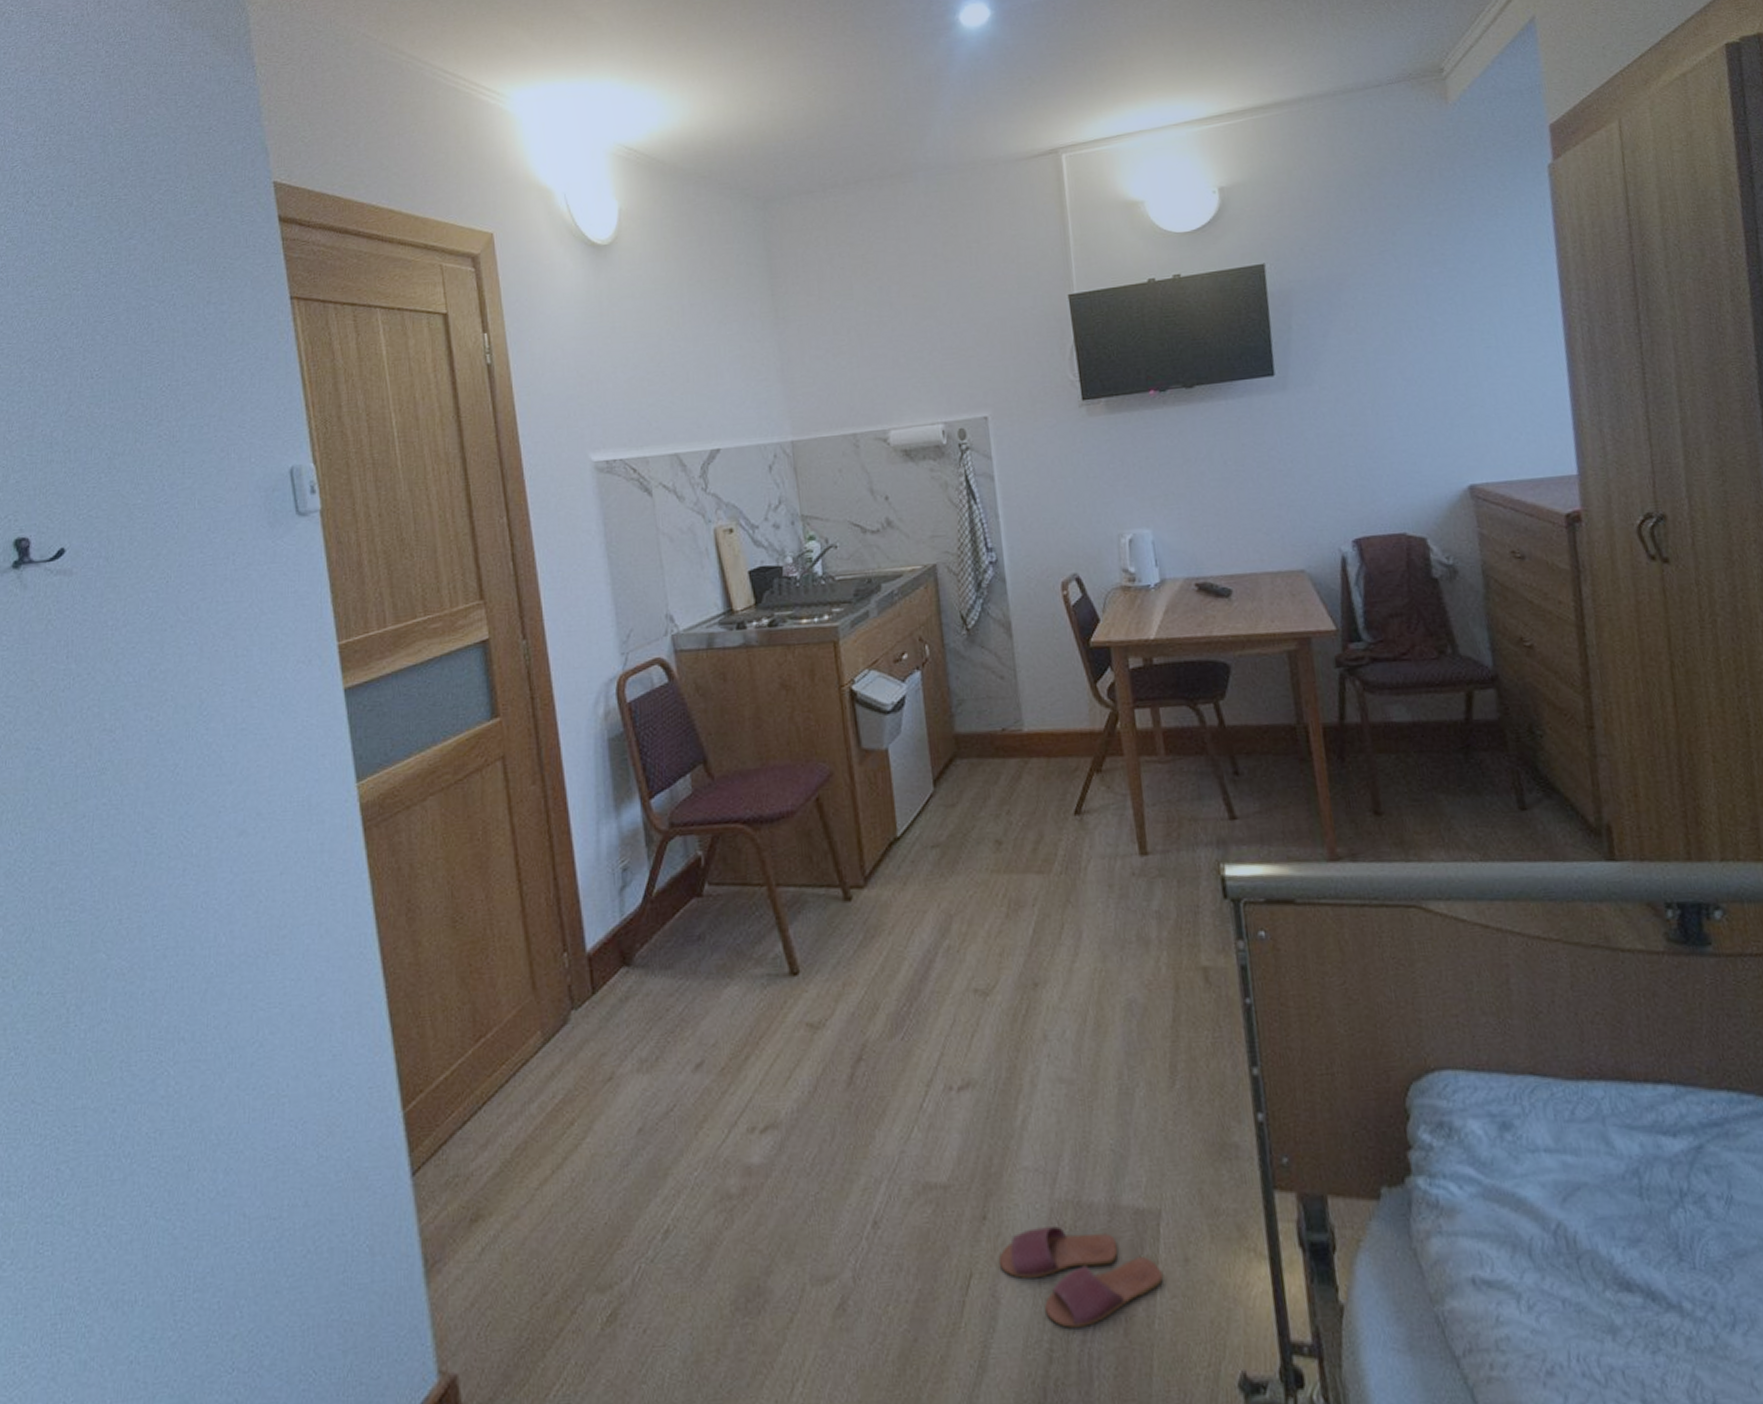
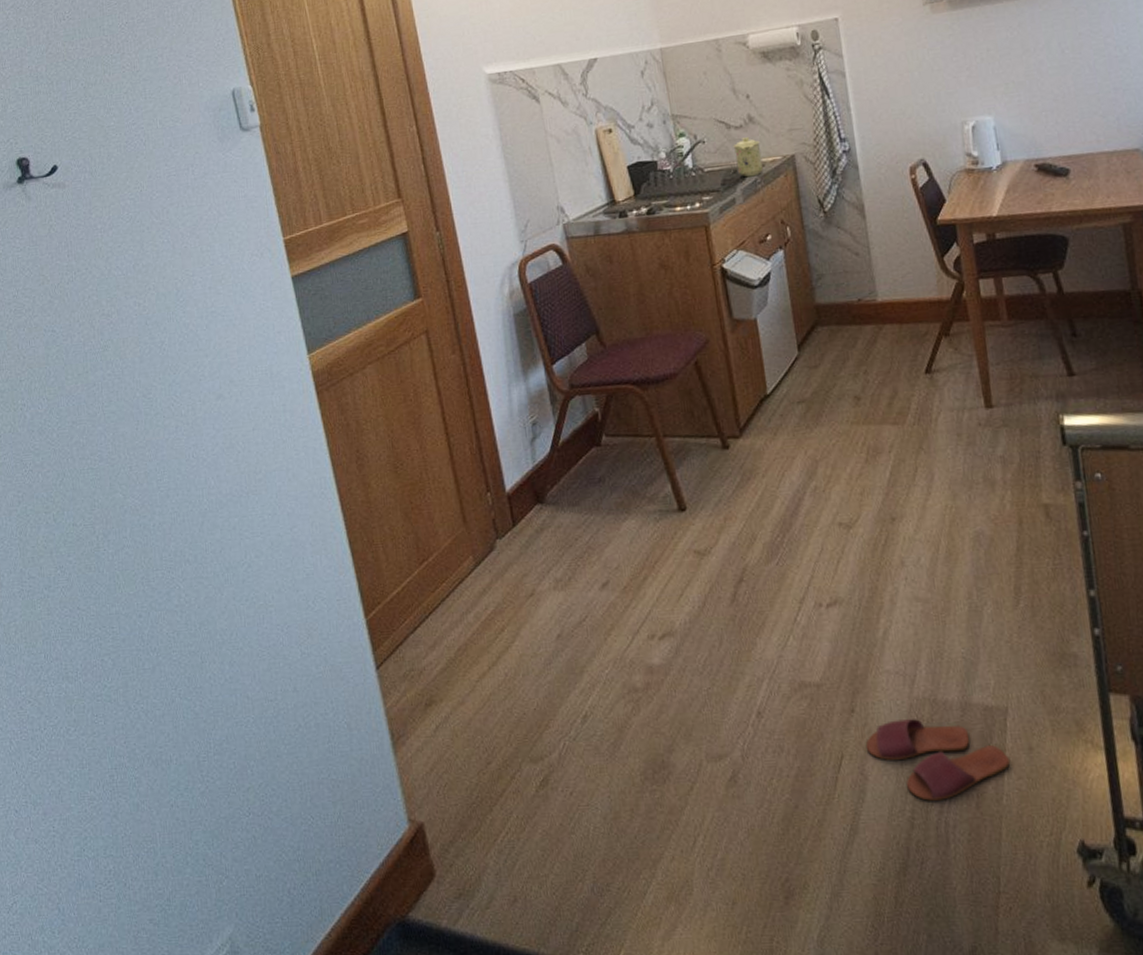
mug: none [868,542,901,588] -> present [733,136,763,178]

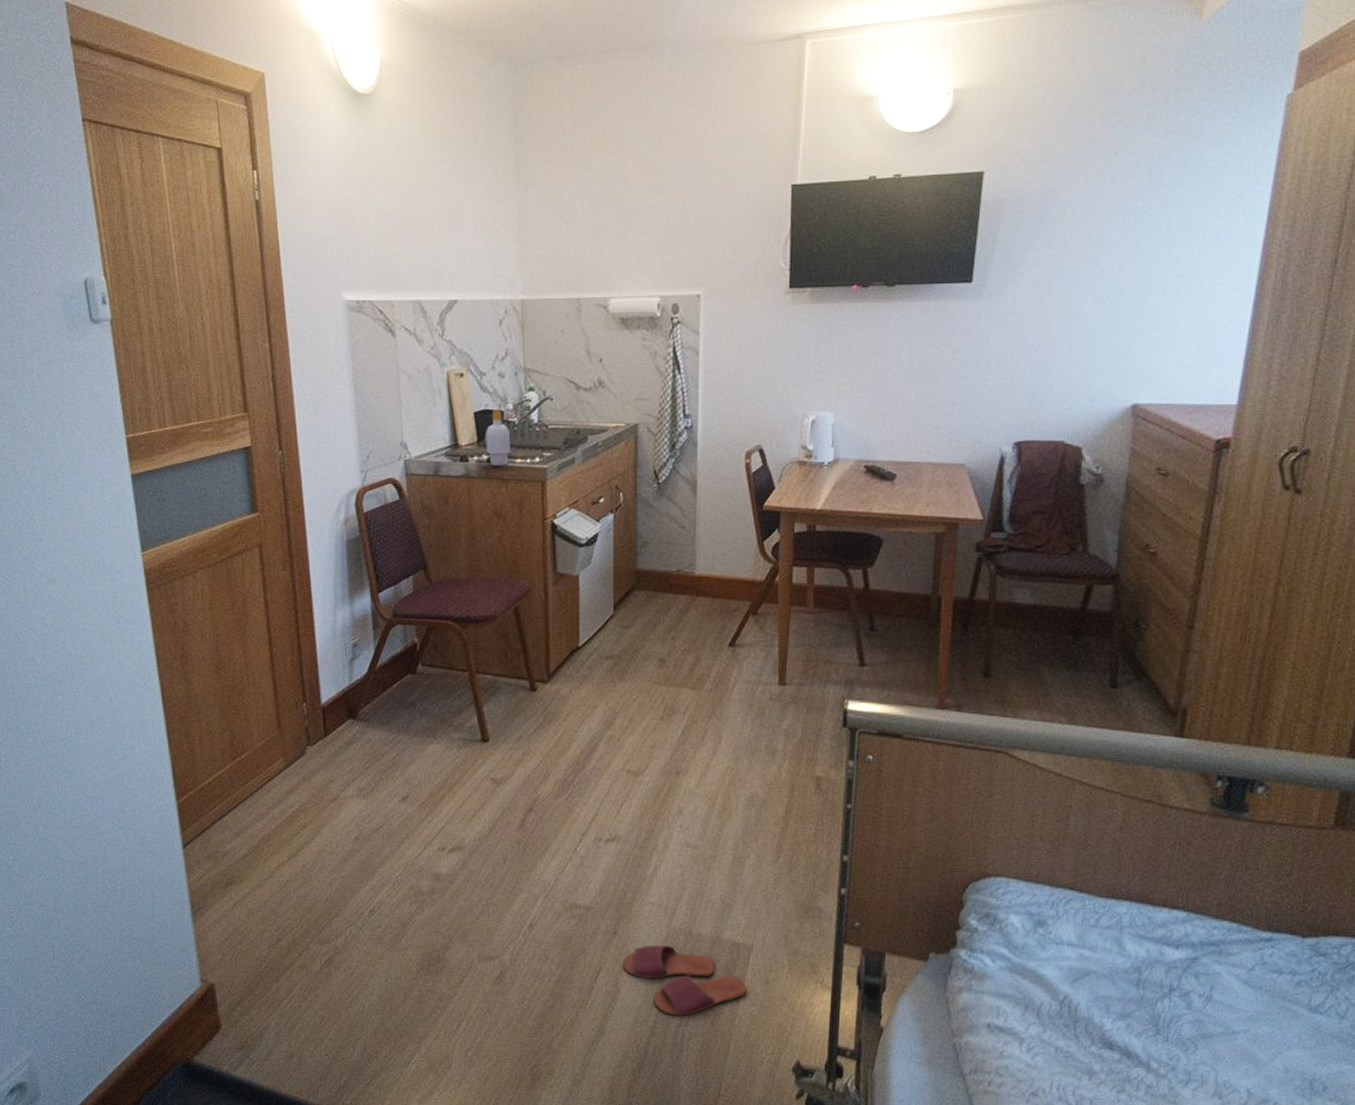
soap bottle: none [641,159,669,218] -> present [486,408,511,467]
mug: present [733,136,763,178] -> none [579,399,606,440]

